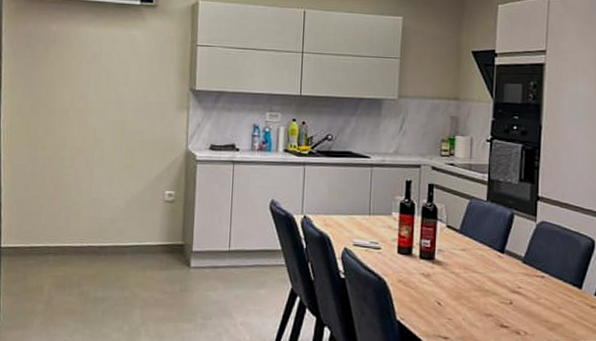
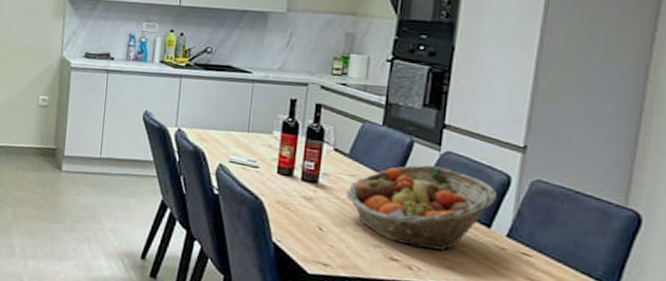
fruit basket: none [460,235,584,314] -> present [346,165,497,251]

